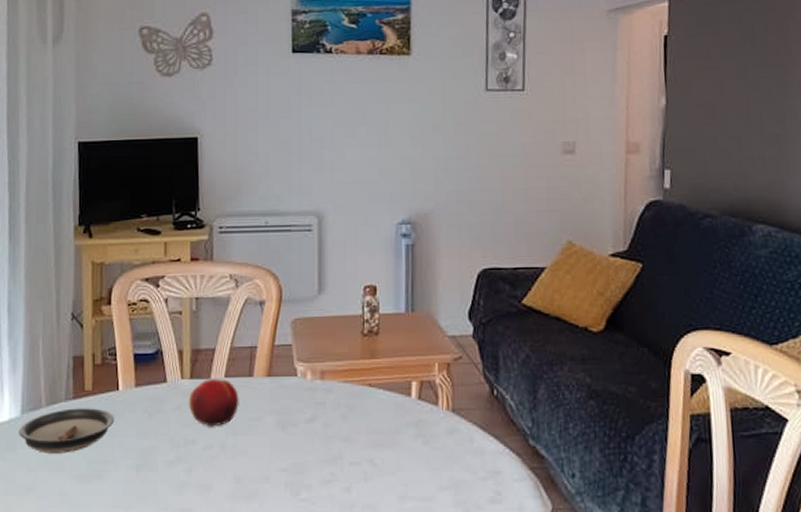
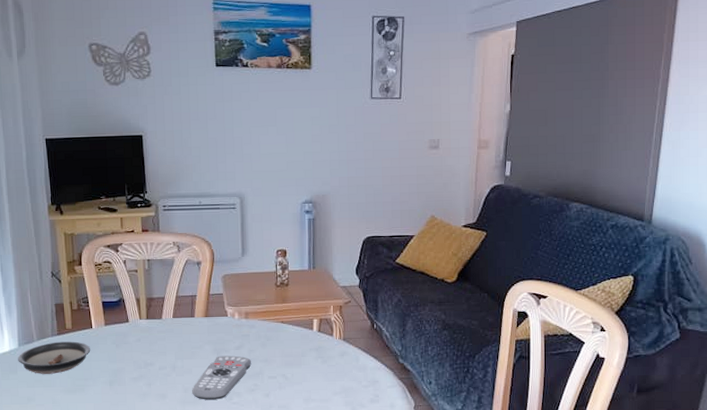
fruit: present [188,379,239,427] -> none [146,319,185,354]
remote control: none [246,431,328,495] -> present [192,355,252,400]

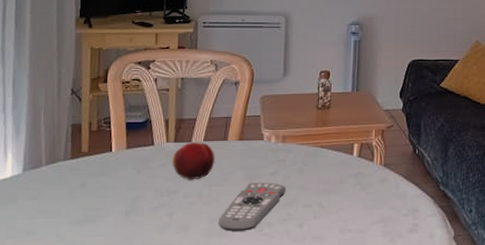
saucer: present [18,341,91,374] -> none [20,166,108,204]
fruit: none [146,319,185,354] -> present [172,142,215,180]

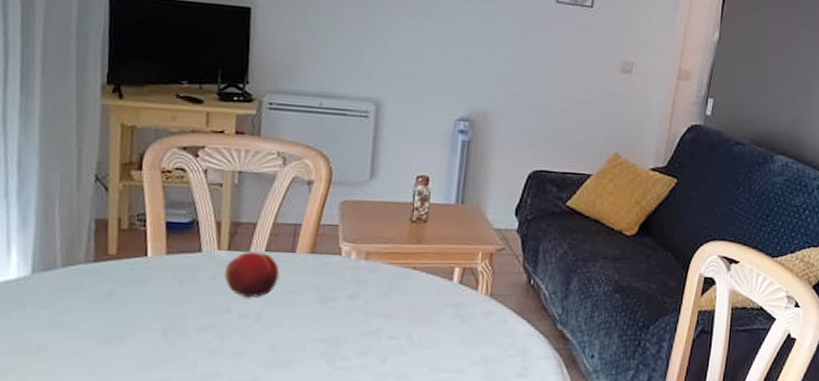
remote control: present [218,182,286,231] -> none [281,305,368,363]

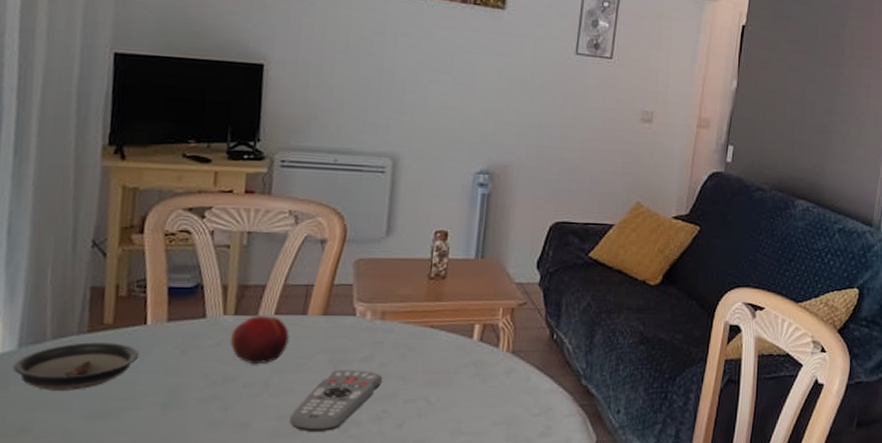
saucer: none [28,271,142,315] -> present [13,342,140,391]
remote control: none [281,305,368,363] -> present [289,370,383,432]

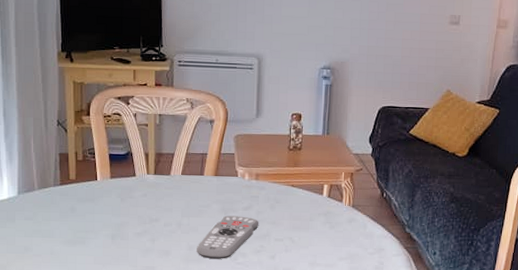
saucer: present [13,342,140,391] -> none [16,192,94,225]
fruit: present [229,316,290,365] -> none [152,175,193,210]

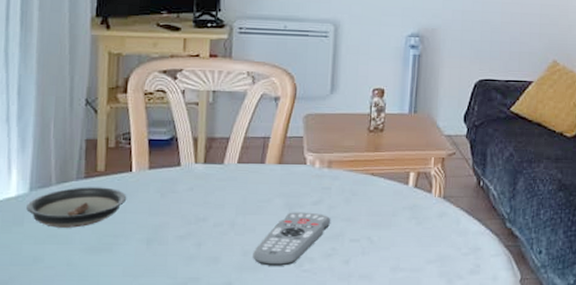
saucer: none [16,192,94,225] -> present [26,187,127,228]

